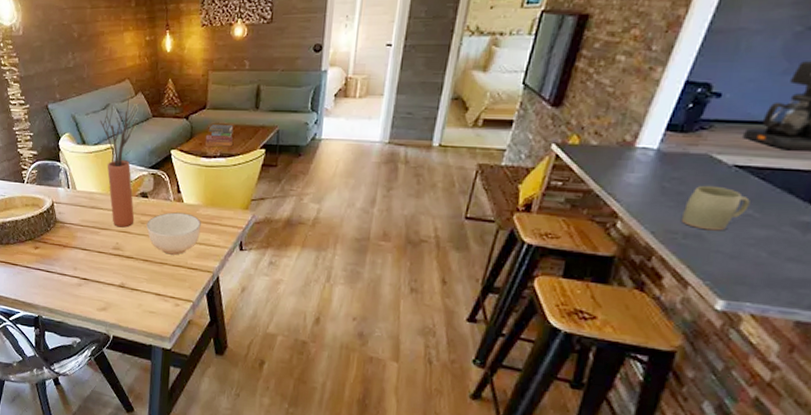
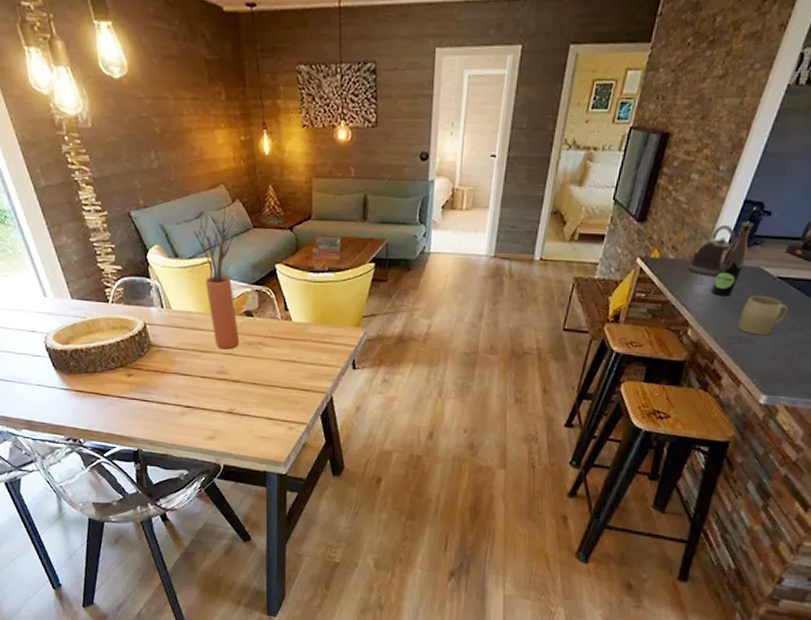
bowl: present [146,212,201,255] -> none [253,331,312,377]
kettle: none [616,109,677,165] -> present [689,225,736,277]
bottle: none [644,105,698,186] -> present [710,222,753,297]

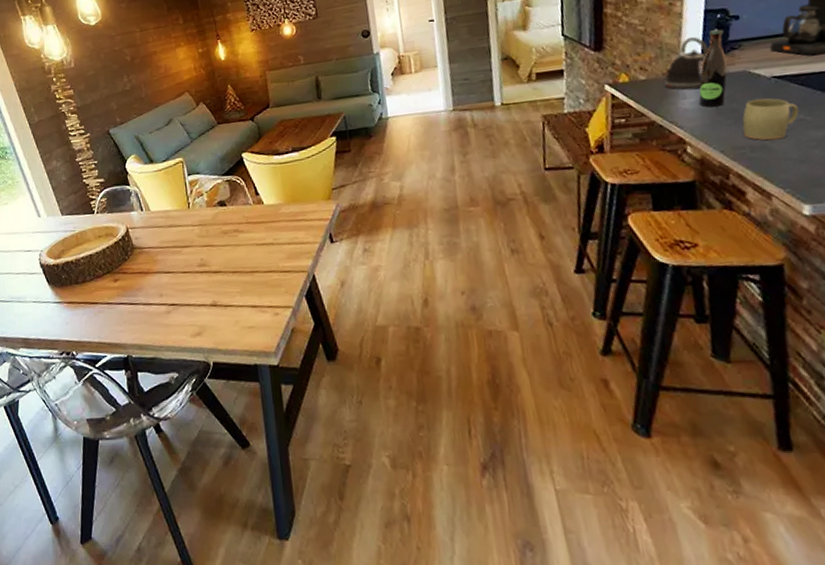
vase: present [194,205,240,350] -> none [165,109,216,242]
books: present [311,235,341,261] -> none [274,118,302,145]

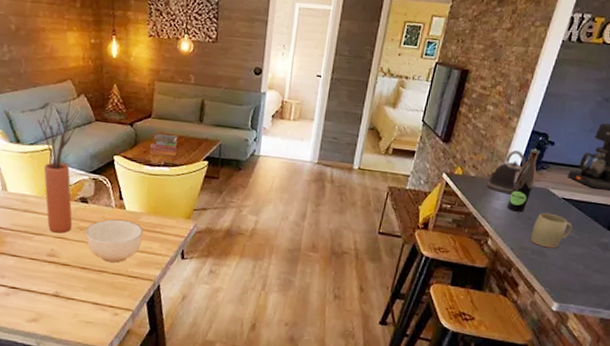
vase: none [165,109,216,242] -> present [37,98,79,233]
bowl: none [229,214,287,261] -> present [85,219,143,263]
books: none [274,118,302,145] -> present [149,133,178,157]

